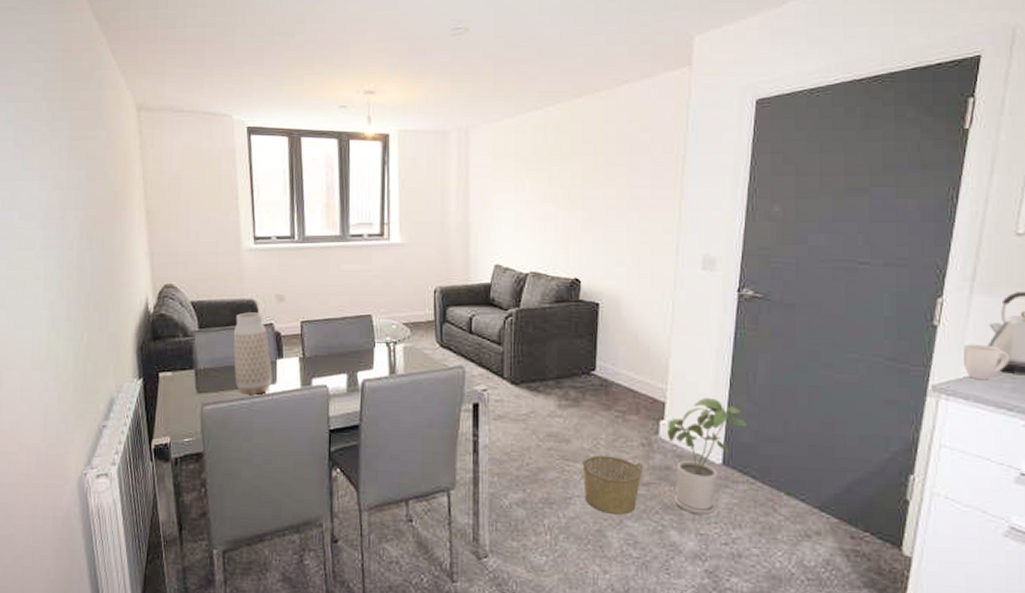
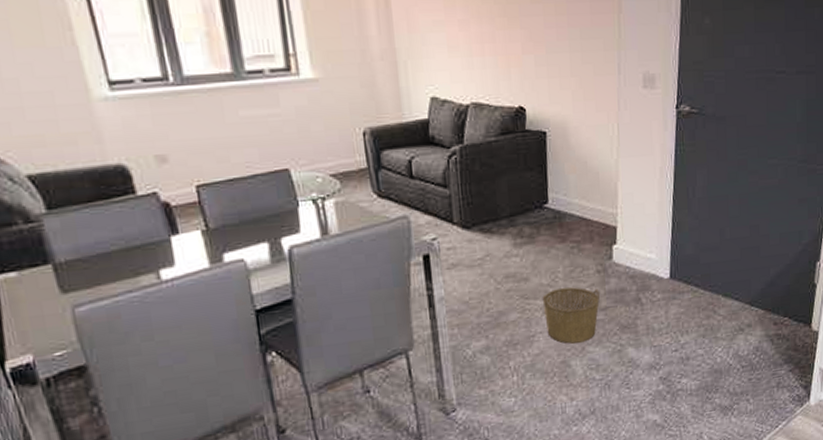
vase: present [233,312,273,396] -> none [100,180,169,286]
house plant: present [668,398,748,515] -> none [620,216,690,329]

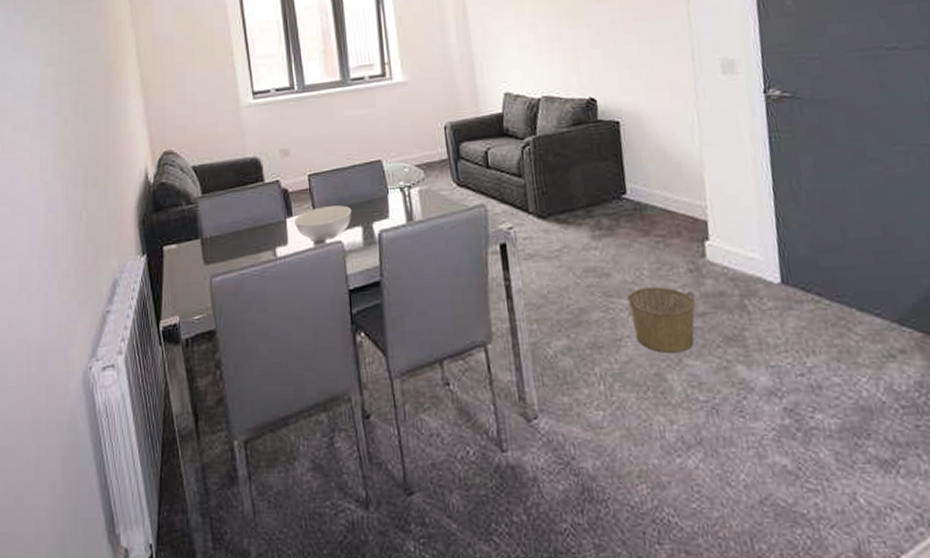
bowl: none [180,220,255,262] -> present [293,205,352,242]

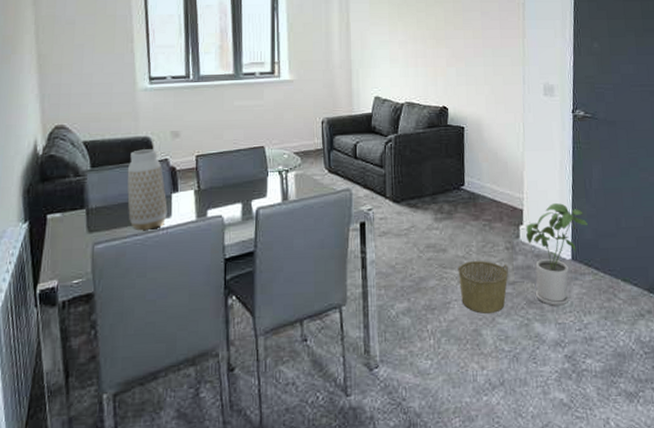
vase: none [238,170,284,261] -> present [127,149,168,231]
bowl: present [293,205,352,242] -> none [178,184,234,216]
house plant: none [713,210,802,344] -> present [526,203,589,306]

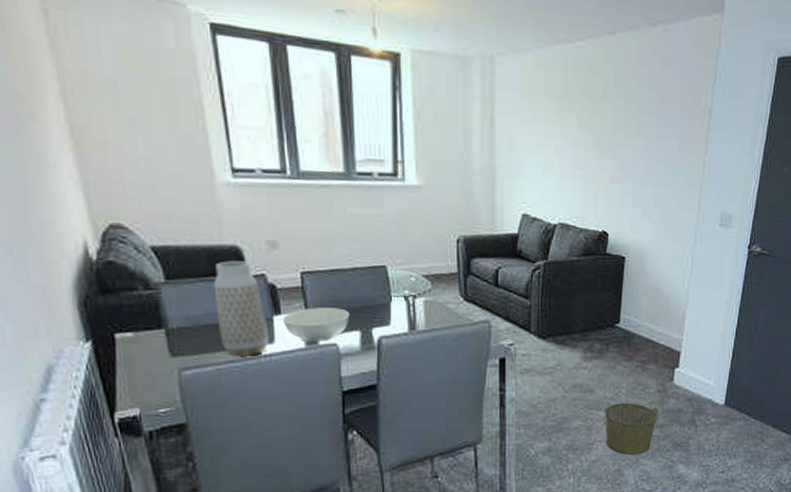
bowl: none [178,184,234,216] -> present [281,307,350,343]
house plant: present [526,203,589,306] -> none [681,347,748,449]

